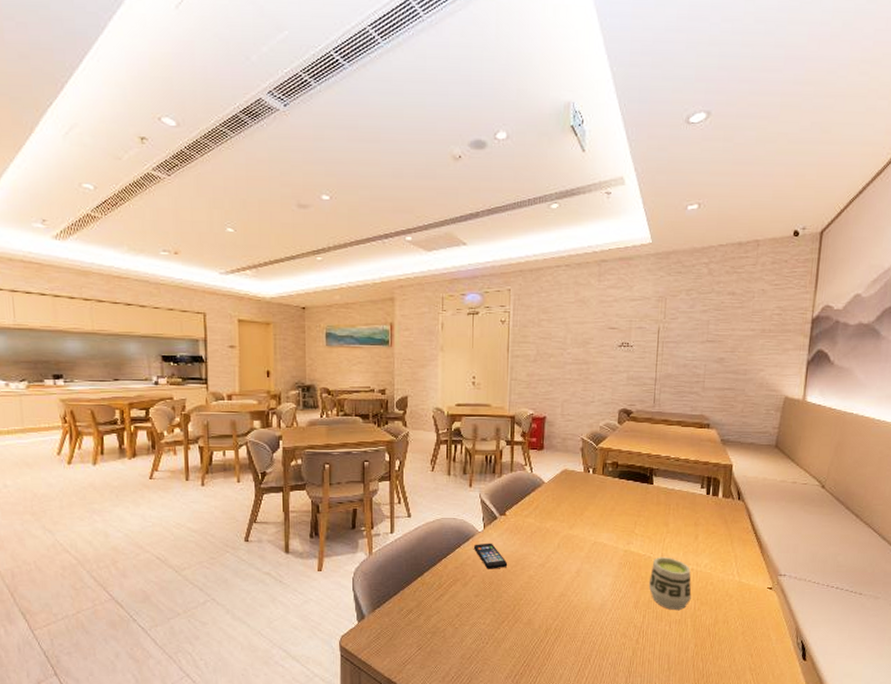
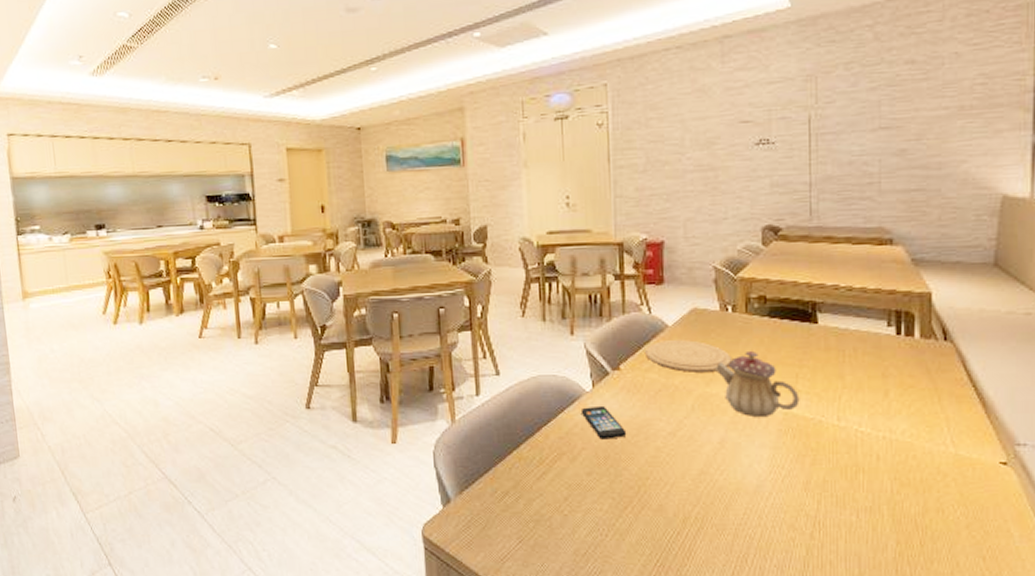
plate: none [526,494,589,519] -> present [645,340,731,372]
teapot: none [577,503,636,554] -> present [716,350,800,418]
cup: present [648,556,692,611] -> none [821,420,886,495]

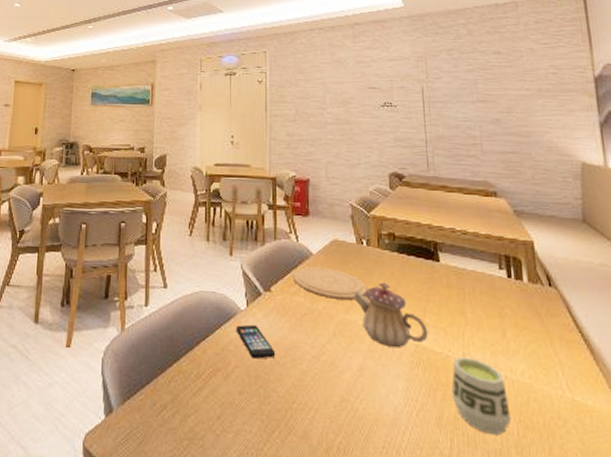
cup: none [821,420,886,495] -> present [451,356,511,436]

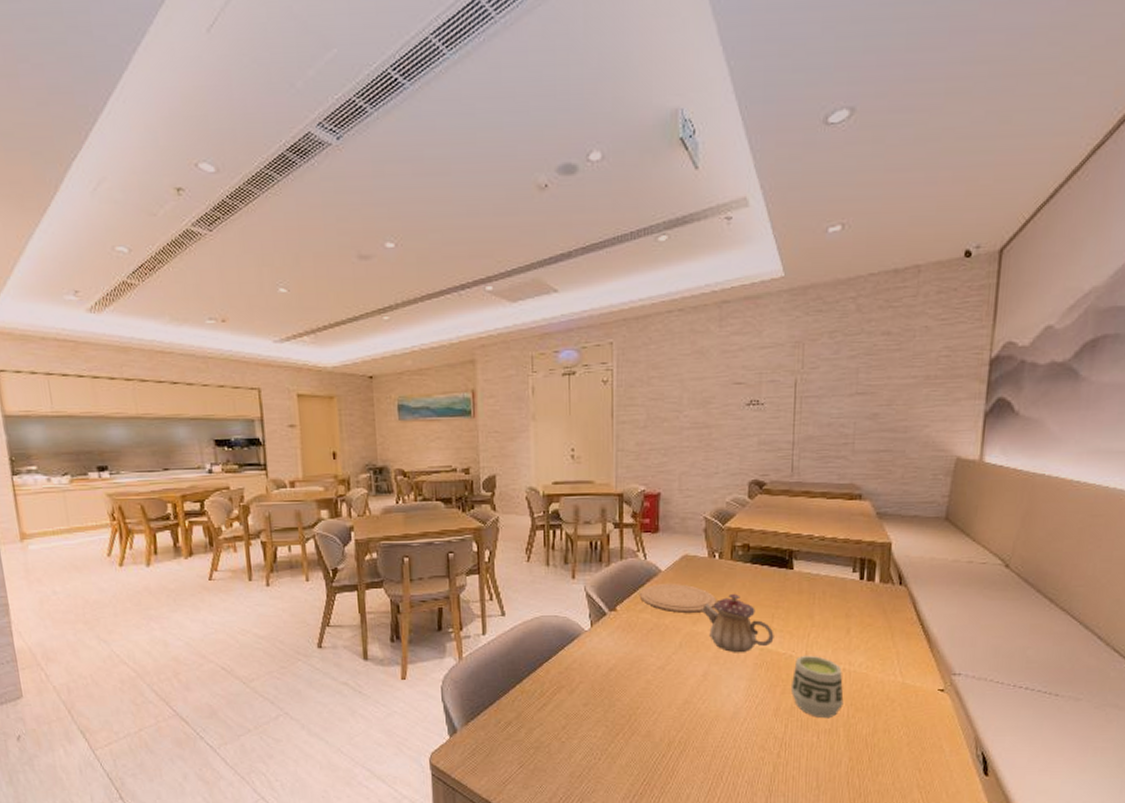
smartphone: present [235,324,276,359] -> none [579,643,621,674]

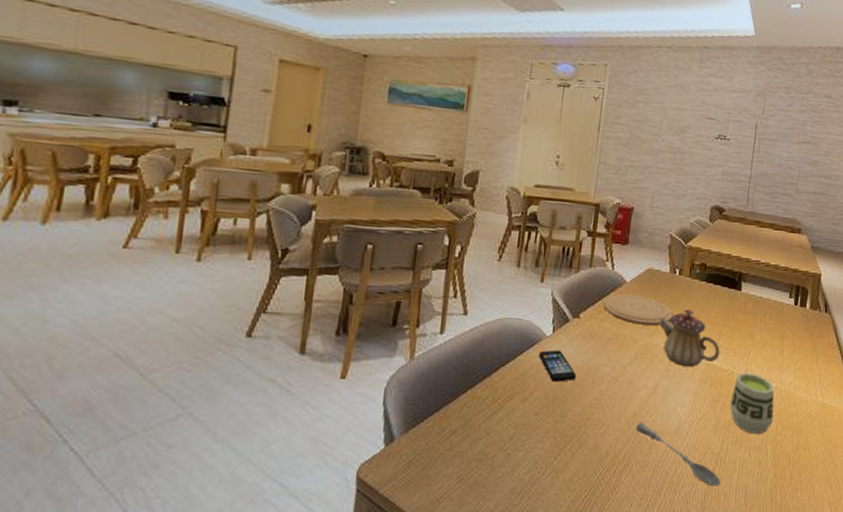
smartphone: none [579,643,621,674] -> present [538,349,577,382]
soupspoon: none [689,708,787,771] -> present [636,421,721,487]

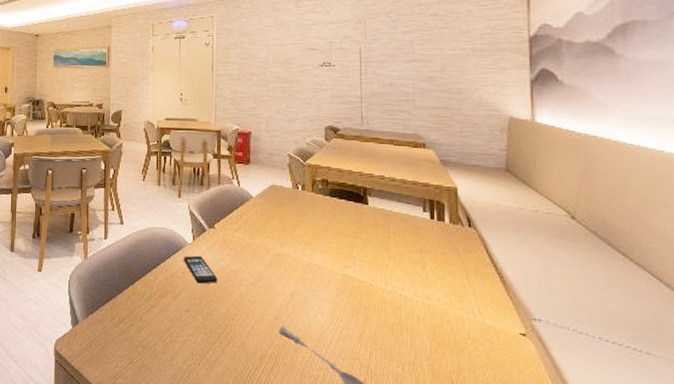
plate: present [604,294,673,325] -> none [235,208,300,236]
teapot: present [659,309,720,368] -> none [288,221,354,278]
cup: present [730,372,775,435] -> none [372,285,425,351]

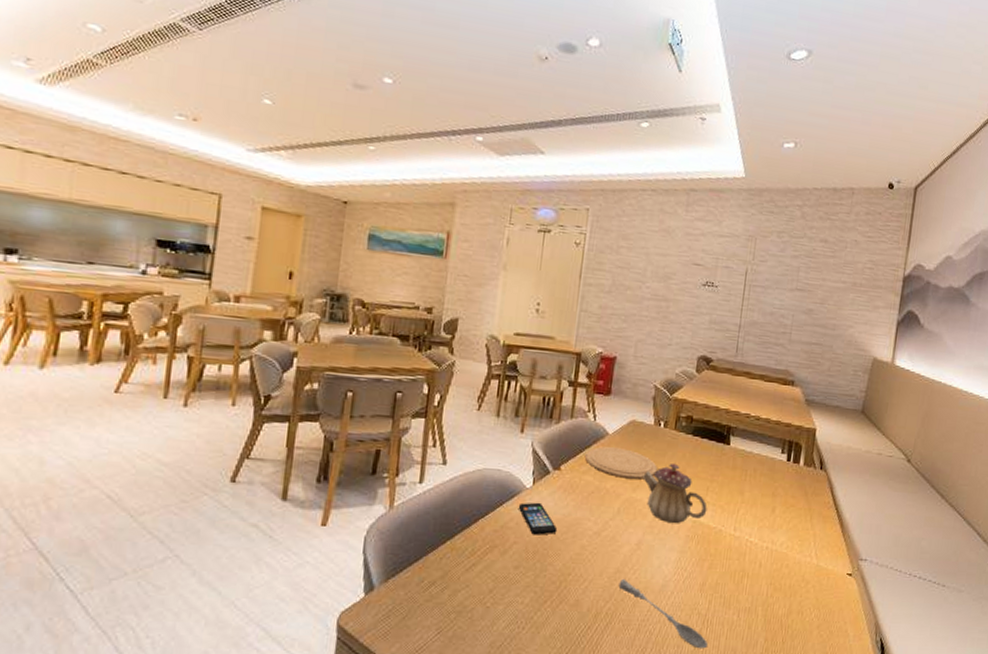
plate: none [235,208,300,236] -> present [585,446,657,479]
teapot: none [288,221,354,278] -> present [643,463,707,524]

